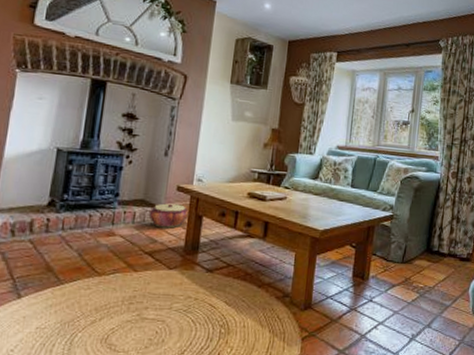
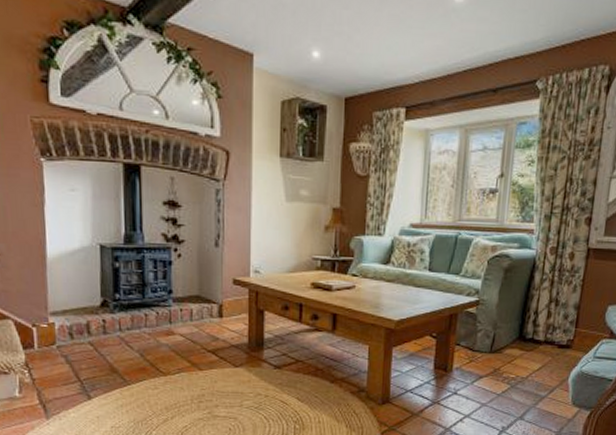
woven basket: present [148,203,189,228] -> none [206,298,249,325]

